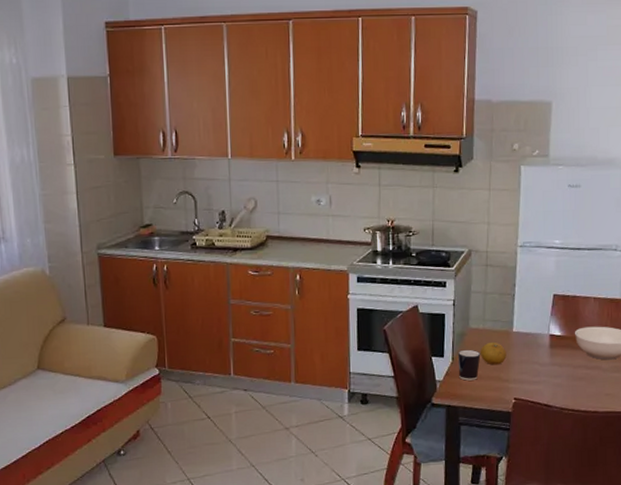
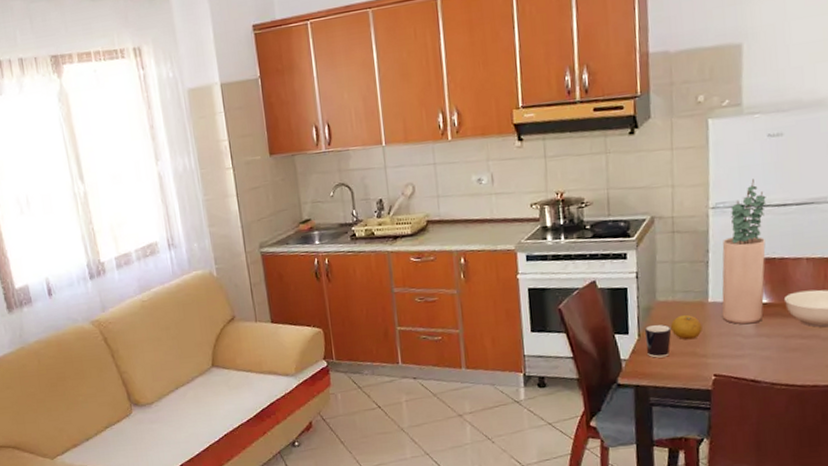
vase: none [523,223,565,354] -> present [721,178,767,325]

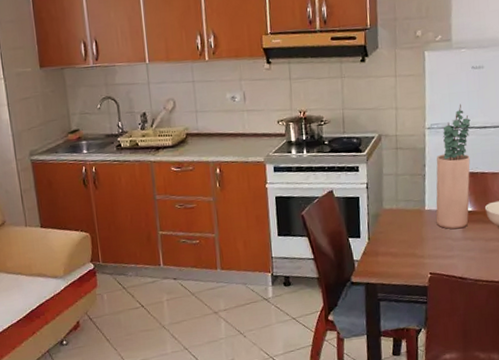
mug: present [644,324,672,358] -> none [373,229,396,259]
fruit: present [670,314,703,340] -> none [394,220,421,243]

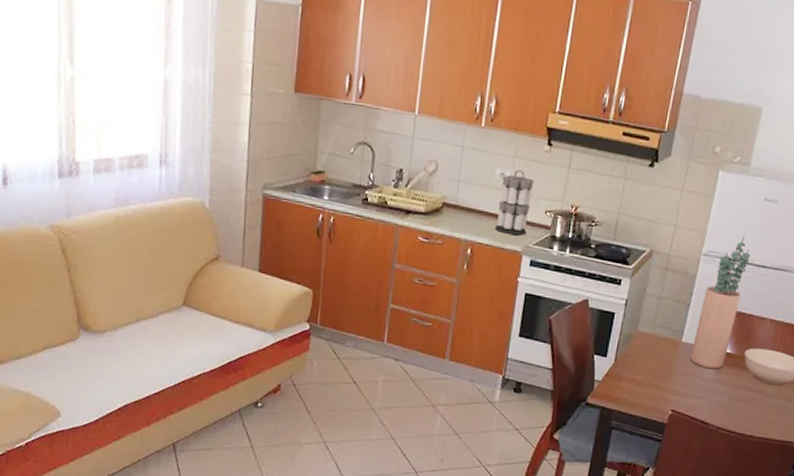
spice rack: none [233,90,265,150] -> present [495,169,535,236]

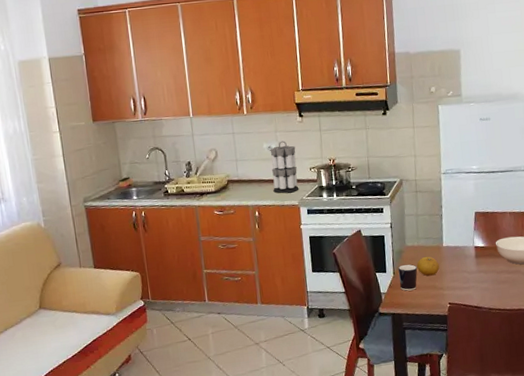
mug: none [618,352,645,386] -> present [397,264,418,291]
fruit: none [644,348,672,374] -> present [416,256,440,276]
vase: present [690,236,751,370] -> none [451,151,482,264]

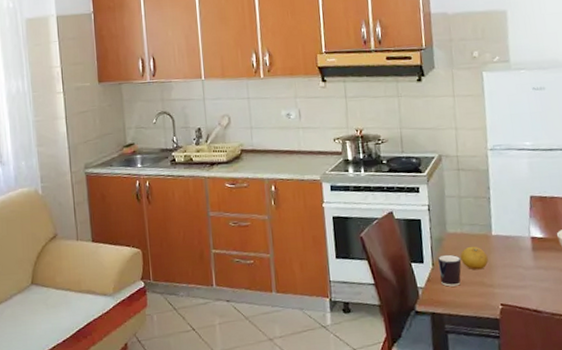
spice rack: present [270,140,299,194] -> none [288,107,322,167]

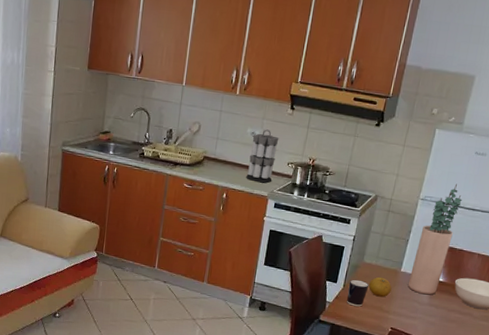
spice rack: none [288,107,322,167] -> present [246,129,279,184]
vase: none [501,125,540,257] -> present [408,183,462,295]

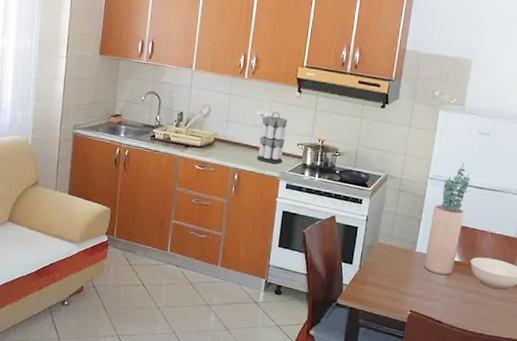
mug: present [346,279,369,307] -> none [363,260,385,289]
fruit: present [368,276,392,298] -> none [384,257,408,279]

